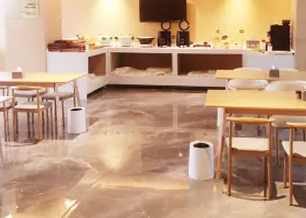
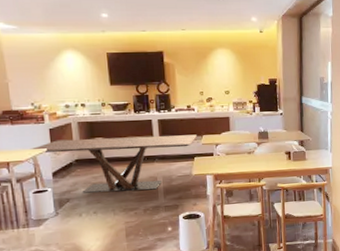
dining table: none [73,67,212,117] -> present [31,134,198,193]

